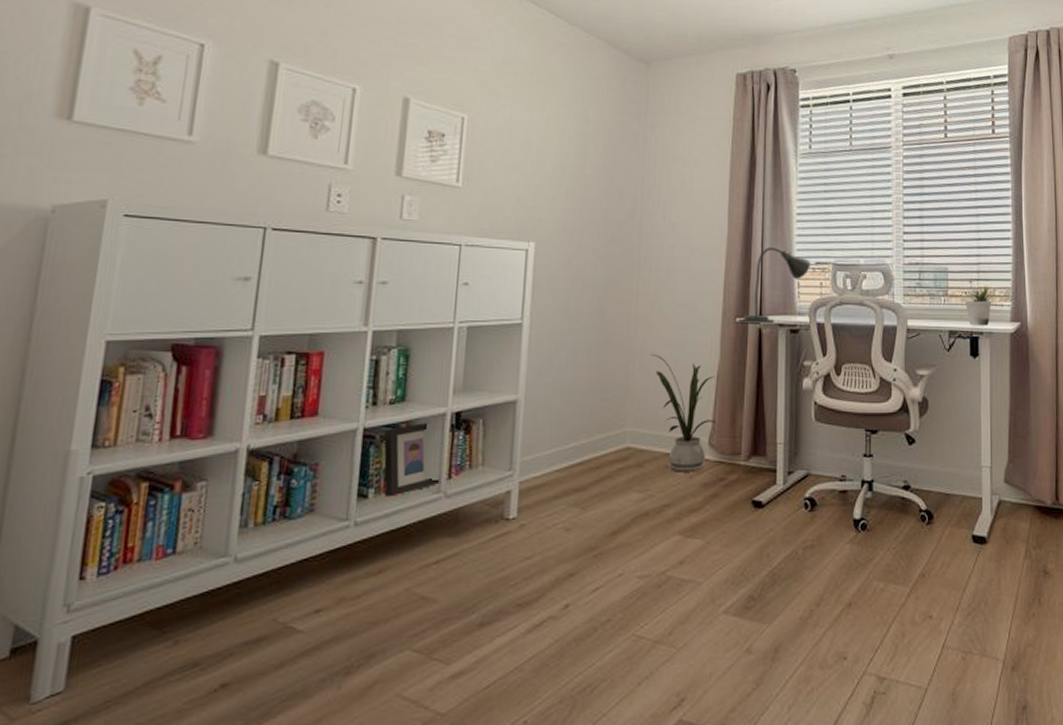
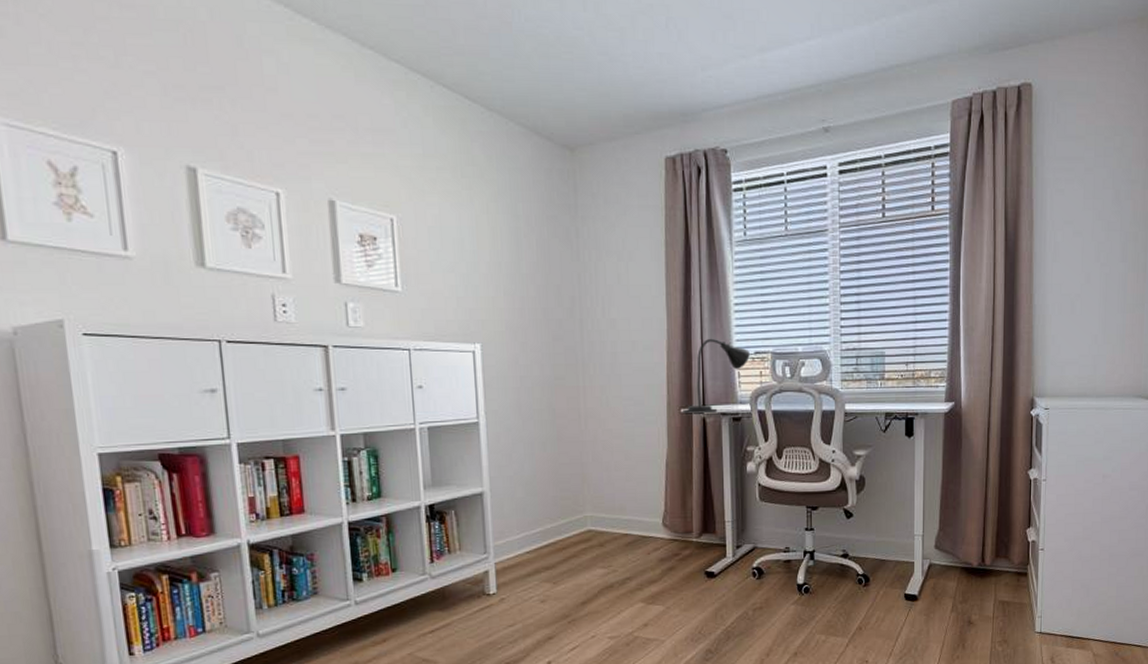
picture frame: present [383,422,440,497] -> none [366,514,424,580]
house plant: present [650,353,716,473] -> none [602,445,668,550]
potted plant: present [964,284,992,326] -> none [900,367,928,407]

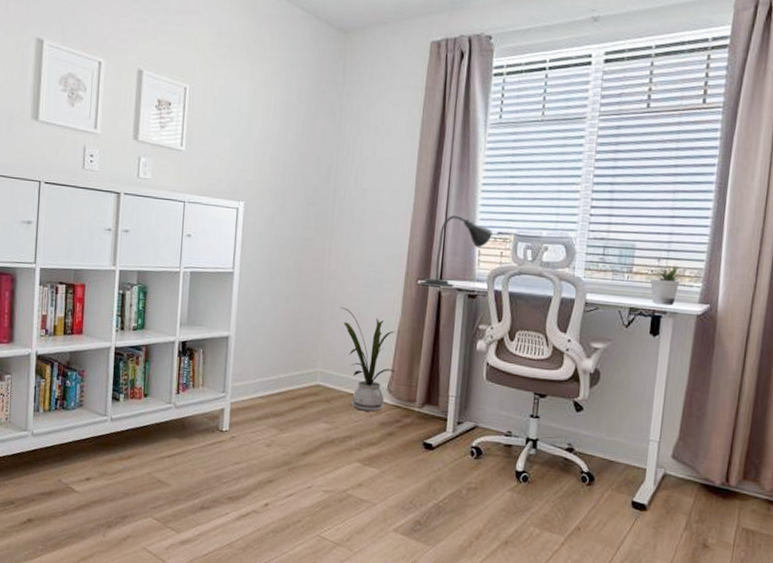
house plant: none [602,445,668,550] -> present [340,306,396,412]
potted plant: none [900,367,928,407] -> present [649,264,681,306]

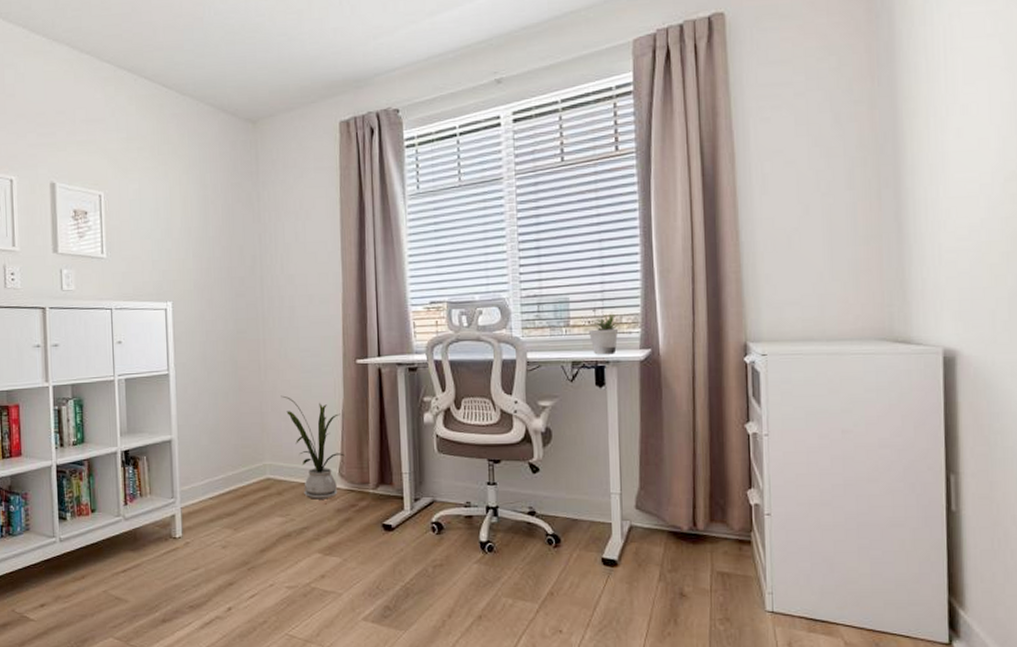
desk lamp: present [417,215,493,289] -> none [356,289,425,365]

